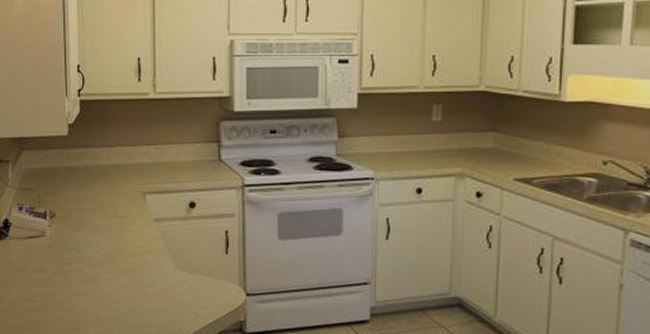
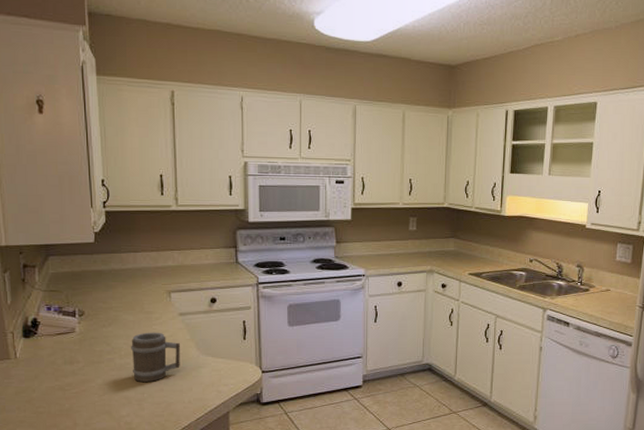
barrel: none [102,239,154,298] -> present [131,332,180,382]

